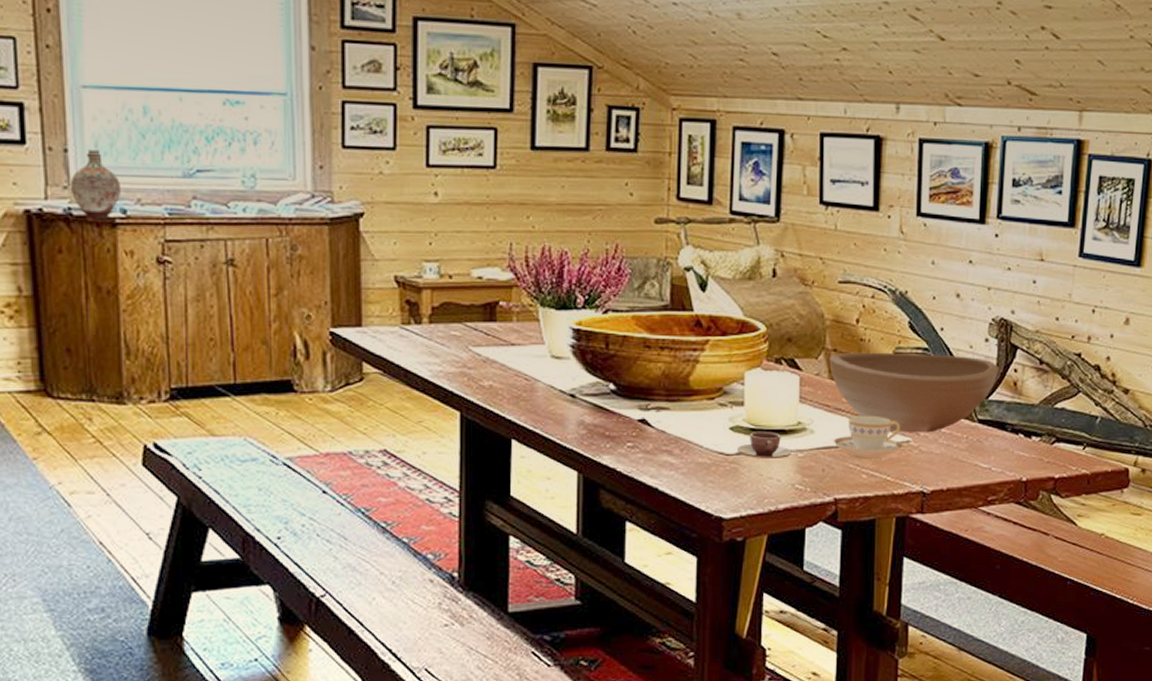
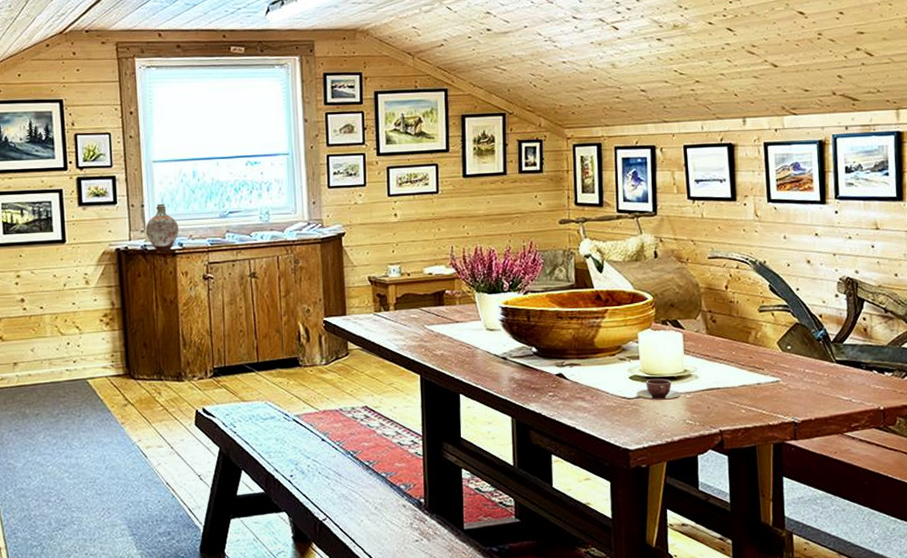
wooden bowl: present [829,352,998,433] -> none [706,309,849,374]
teacup: present [833,415,904,459] -> none [714,361,775,397]

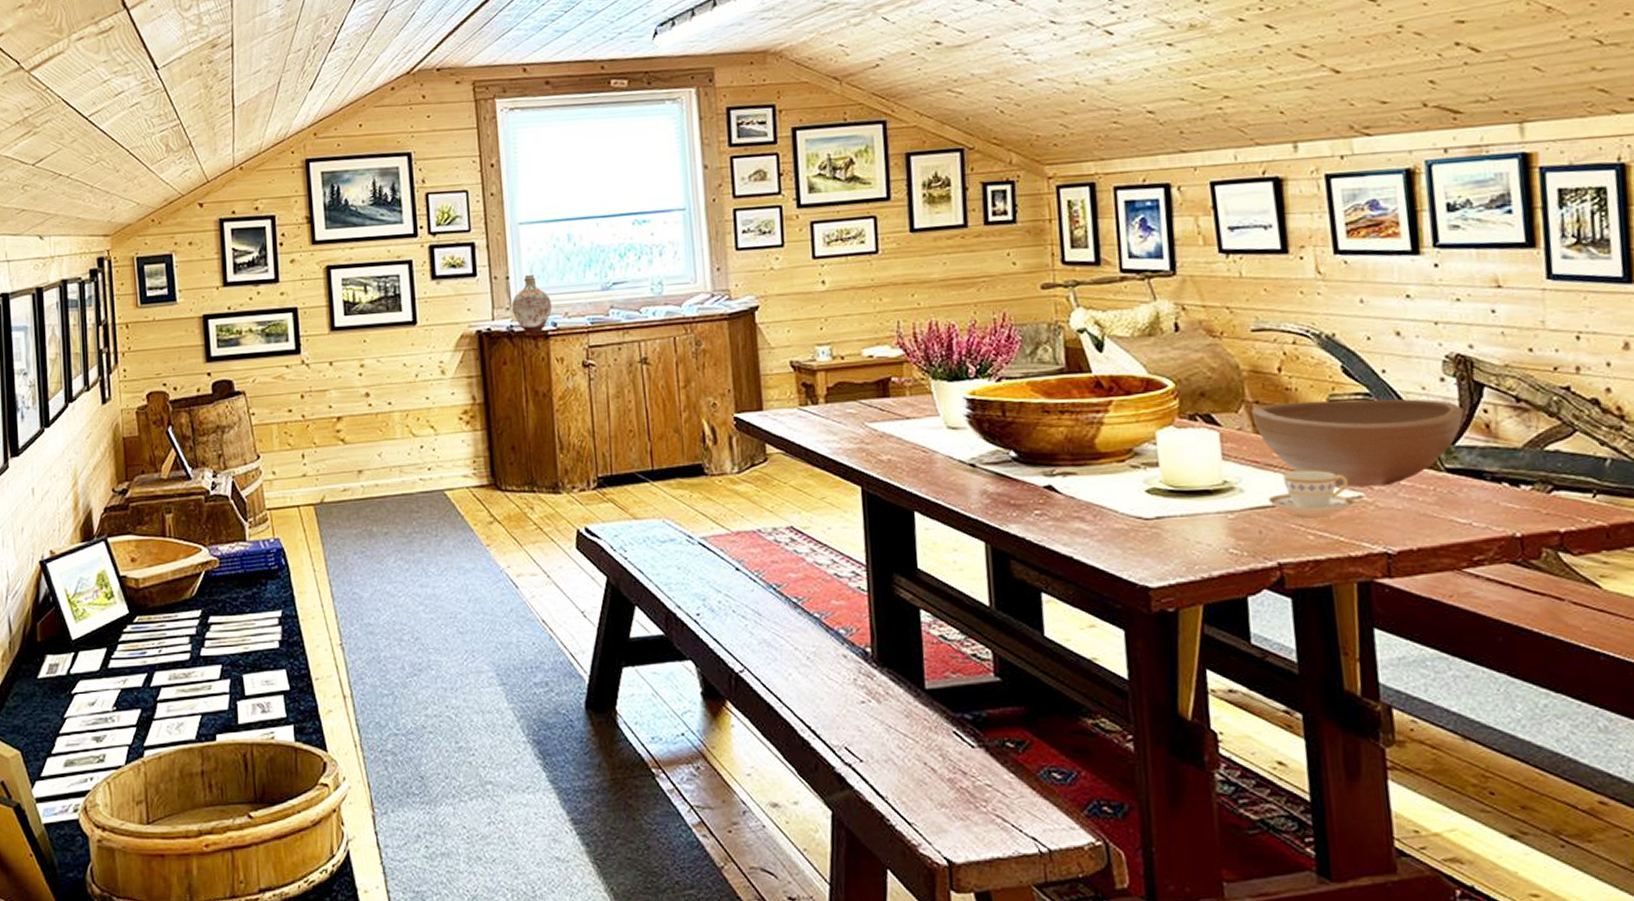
teacup: present [636,379,681,400] -> none [1156,493,1220,522]
wooden bowl: none [706,309,849,374] -> present [1251,399,1463,487]
teacup: none [714,361,775,397] -> present [1267,470,1356,518]

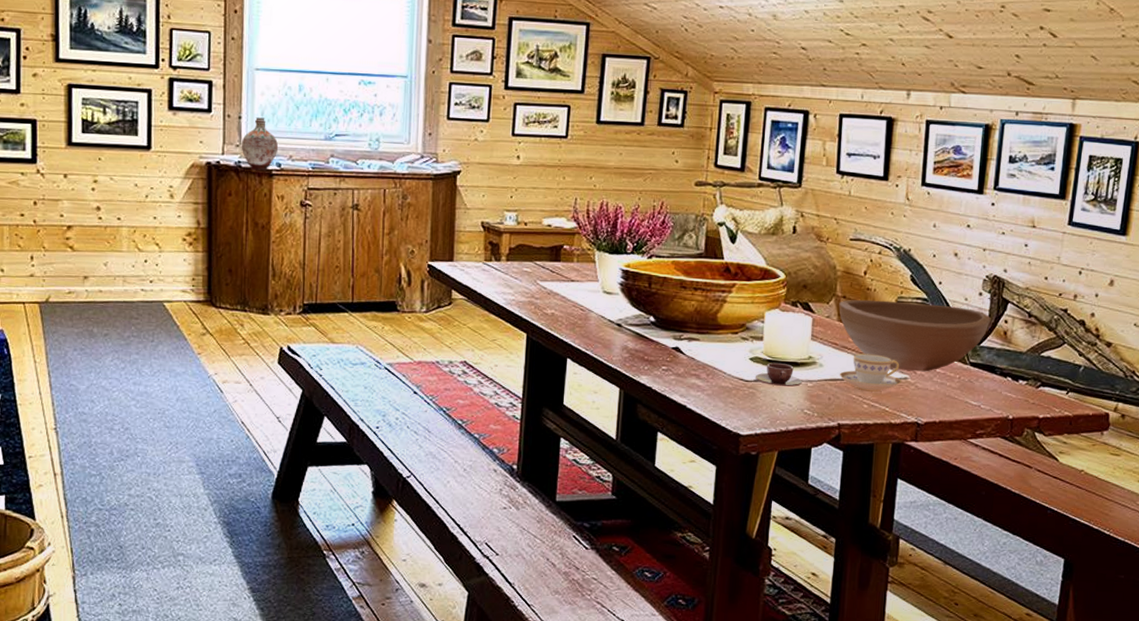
teacup: none [1156,493,1220,522] -> present [755,363,802,387]

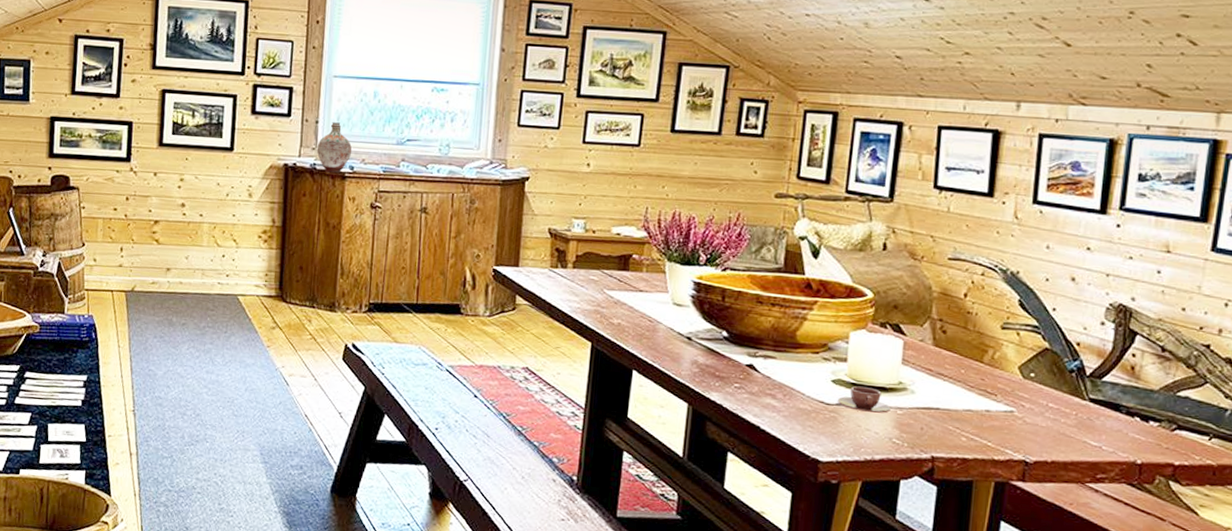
wooden bowl: present [839,299,990,372] -> none [934,323,1114,406]
teacup: present [839,353,902,392] -> none [933,381,1008,425]

